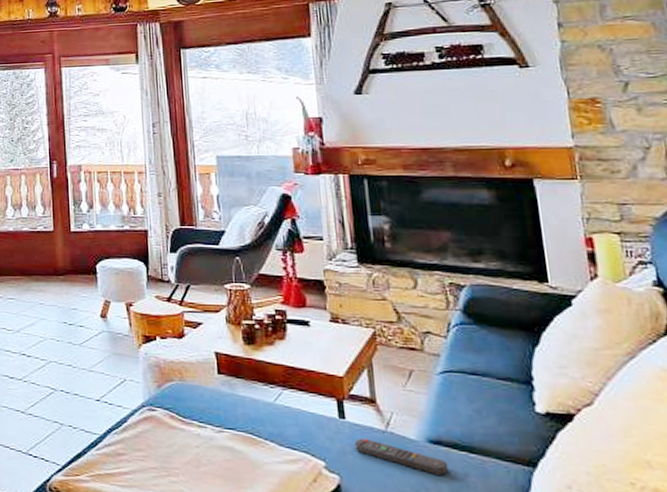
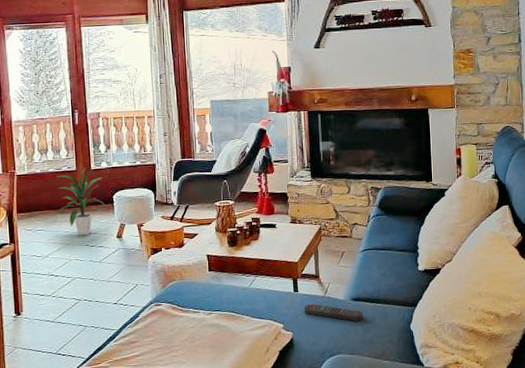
indoor plant: none [31,228,89,310] -> present [57,167,107,235]

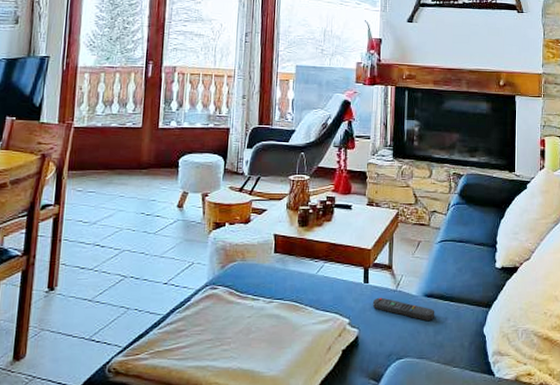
indoor plant: present [57,167,107,235] -> none [117,125,171,201]

